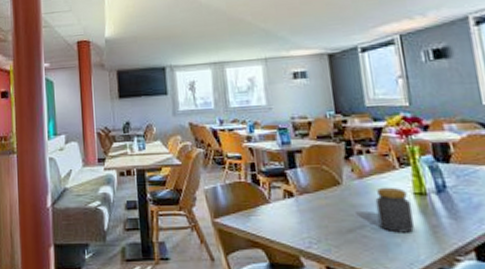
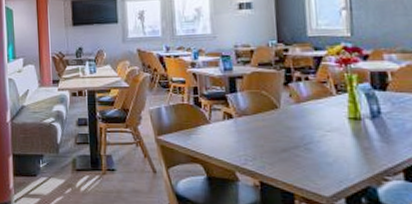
jar: present [375,187,414,233] -> none [310,111,347,154]

